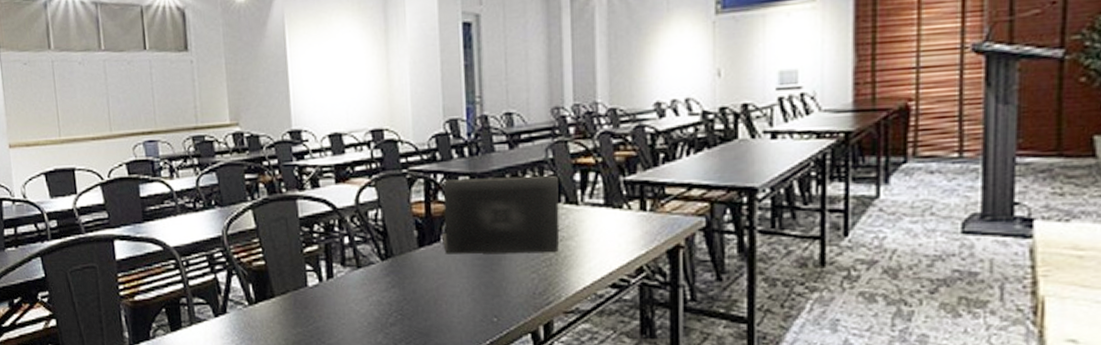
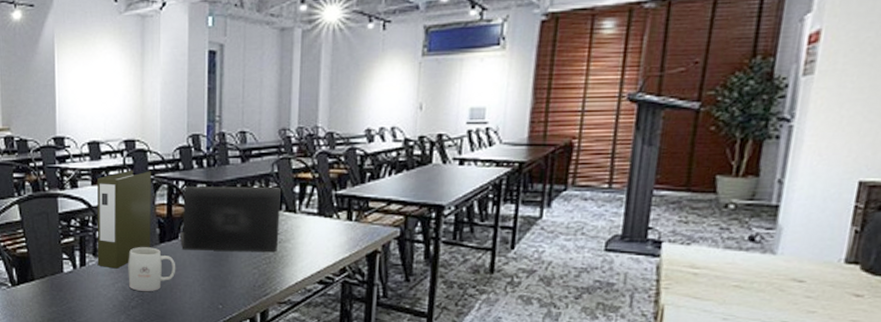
binder: none [342,163,409,280] -> present [97,170,151,269]
mug: none [382,253,440,305] -> present [128,247,176,291]

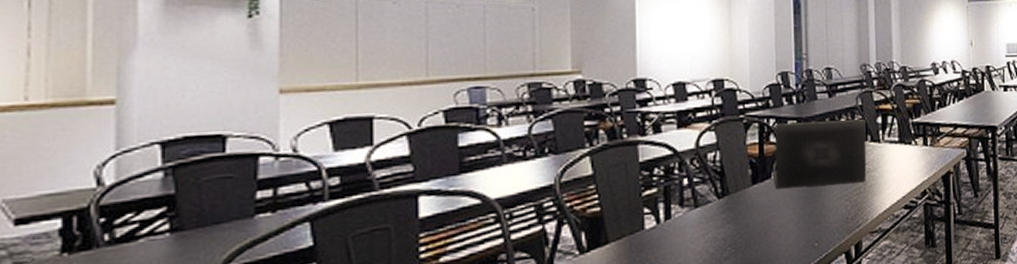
binder: present [97,170,151,269] -> none [683,110,743,218]
mug: present [128,247,176,291] -> none [719,190,770,240]

